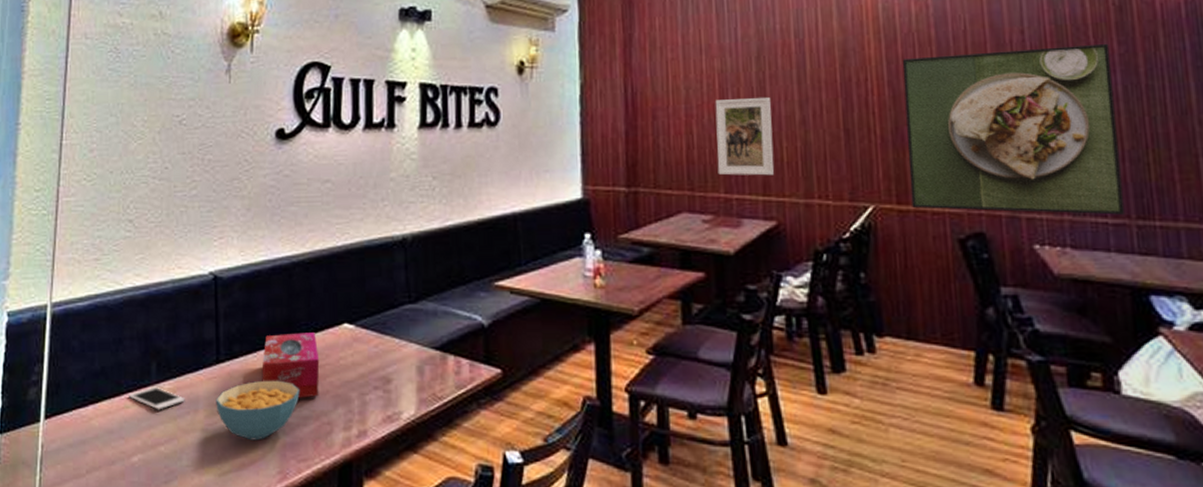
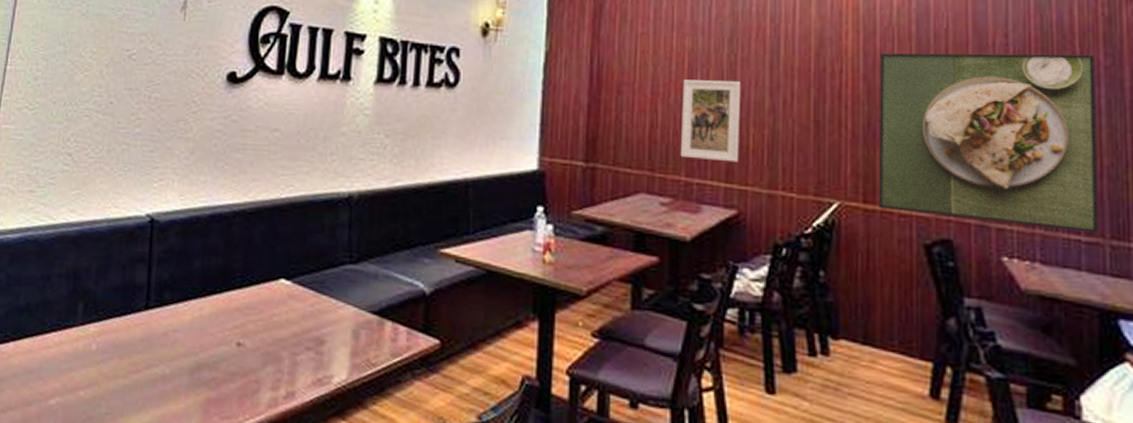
cell phone: present [128,386,185,410] -> none [51,328,110,353]
cereal bowl: present [216,380,300,441] -> none [141,331,229,393]
tissue box: present [262,332,320,398] -> none [191,284,253,353]

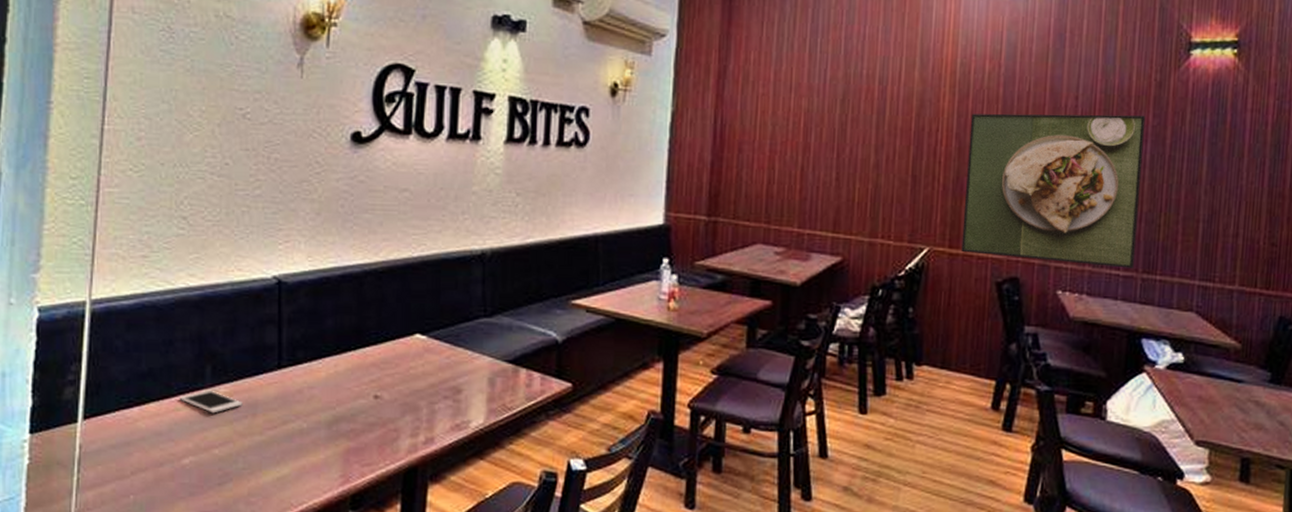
cell phone: none [51,328,110,353] -> present [179,389,243,414]
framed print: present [680,79,742,163] -> none [794,138,851,214]

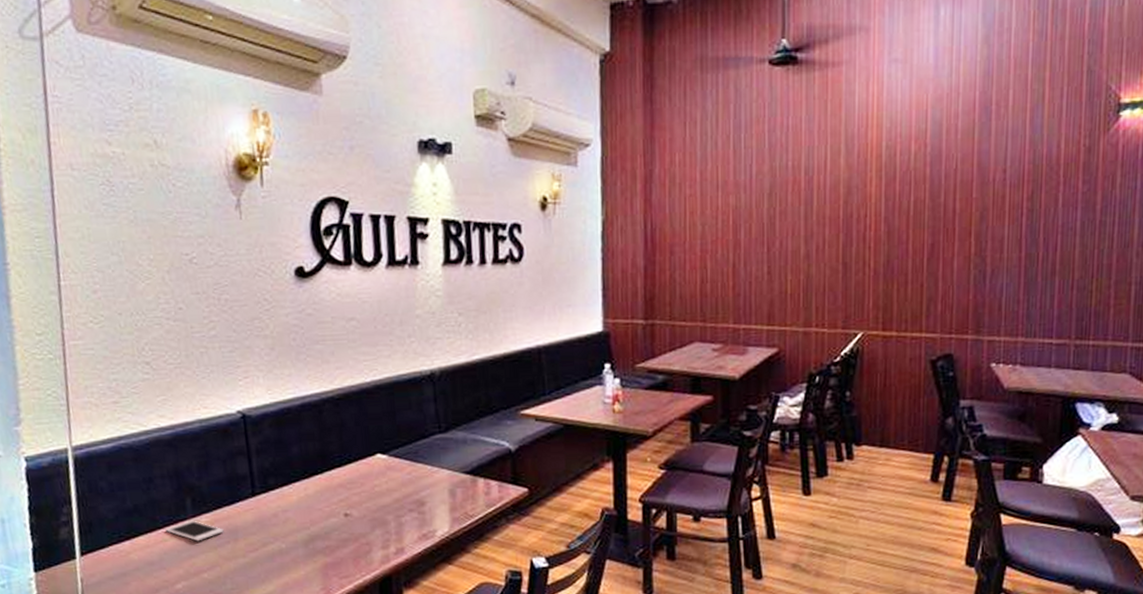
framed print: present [961,113,1146,268] -> none [895,182,1075,336]

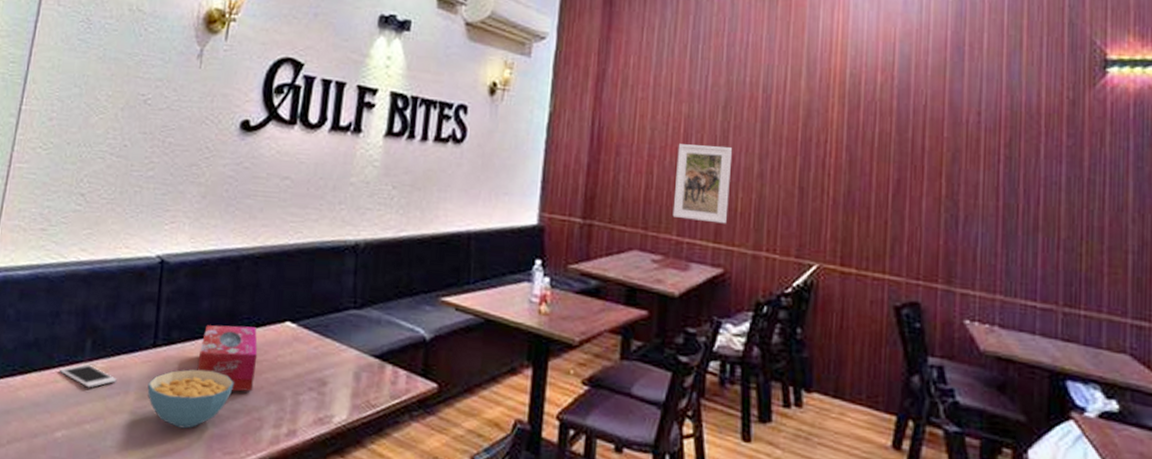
cereal bowl: none [255,508,338,563] -> present [147,369,234,429]
tissue box: none [298,463,357,523] -> present [197,325,258,392]
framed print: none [728,233,780,307] -> present [672,144,733,224]

